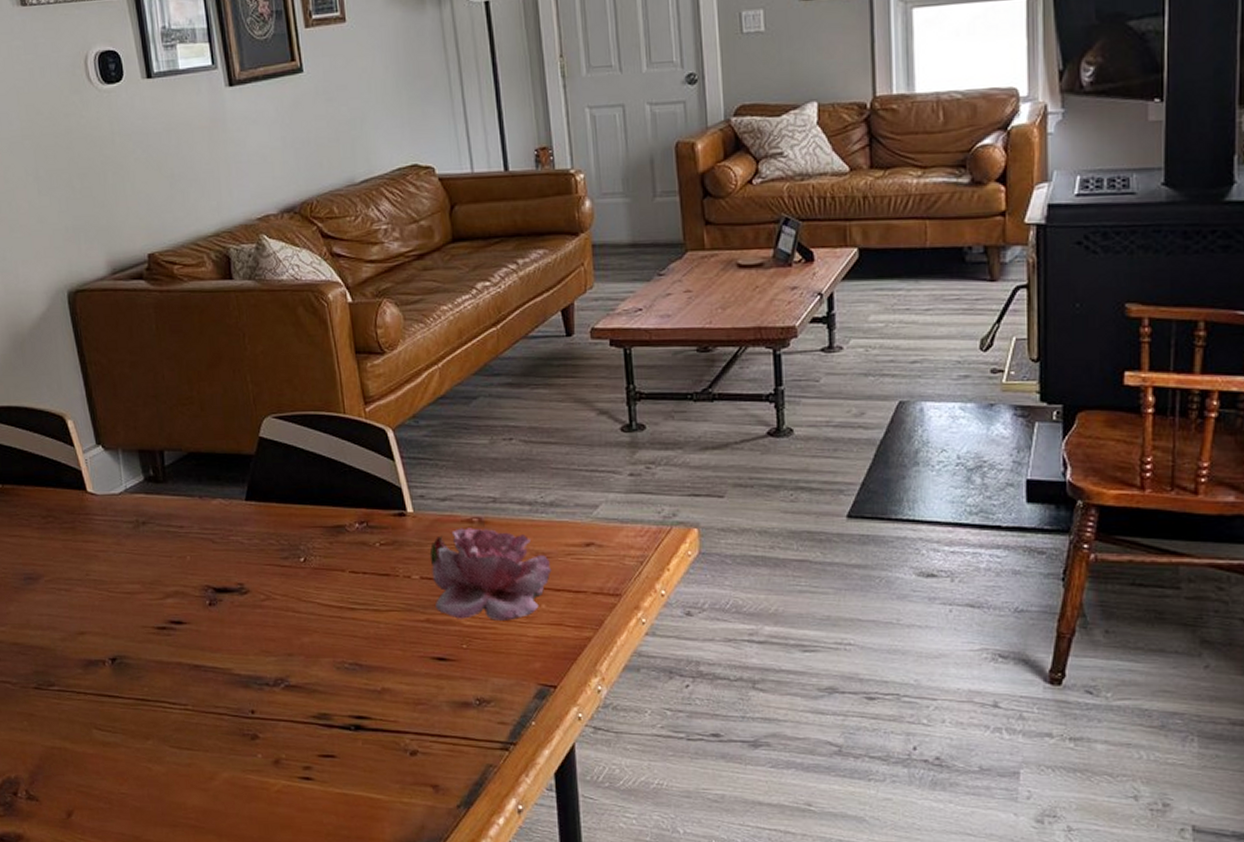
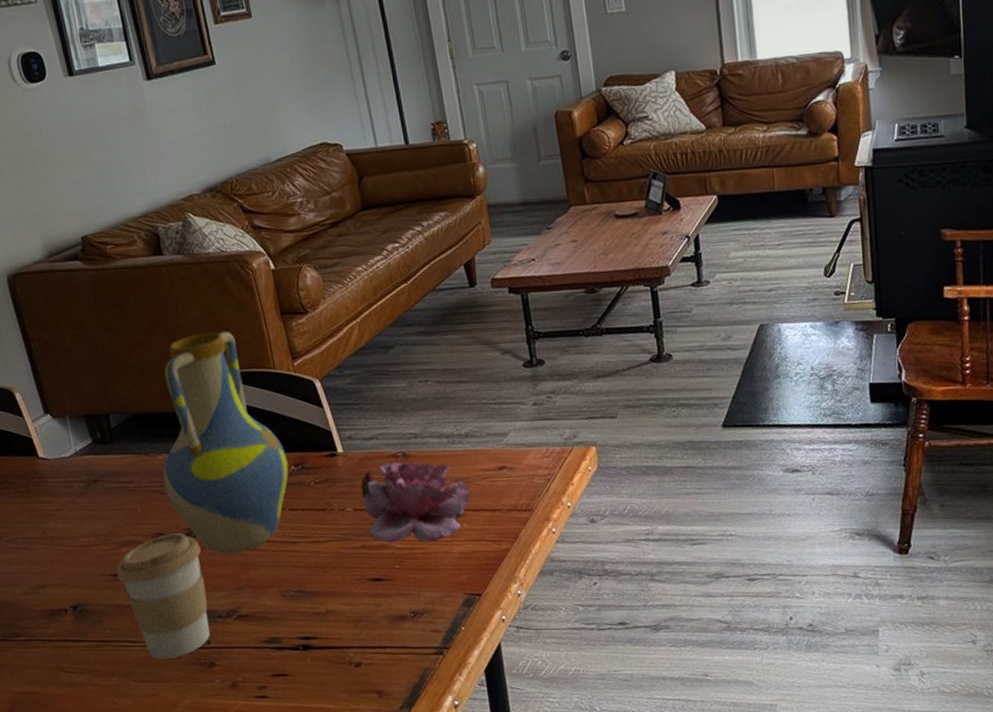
coffee cup: none [160,587,255,726] -> present [116,532,210,660]
vase: none [216,367,352,616] -> present [163,331,289,555]

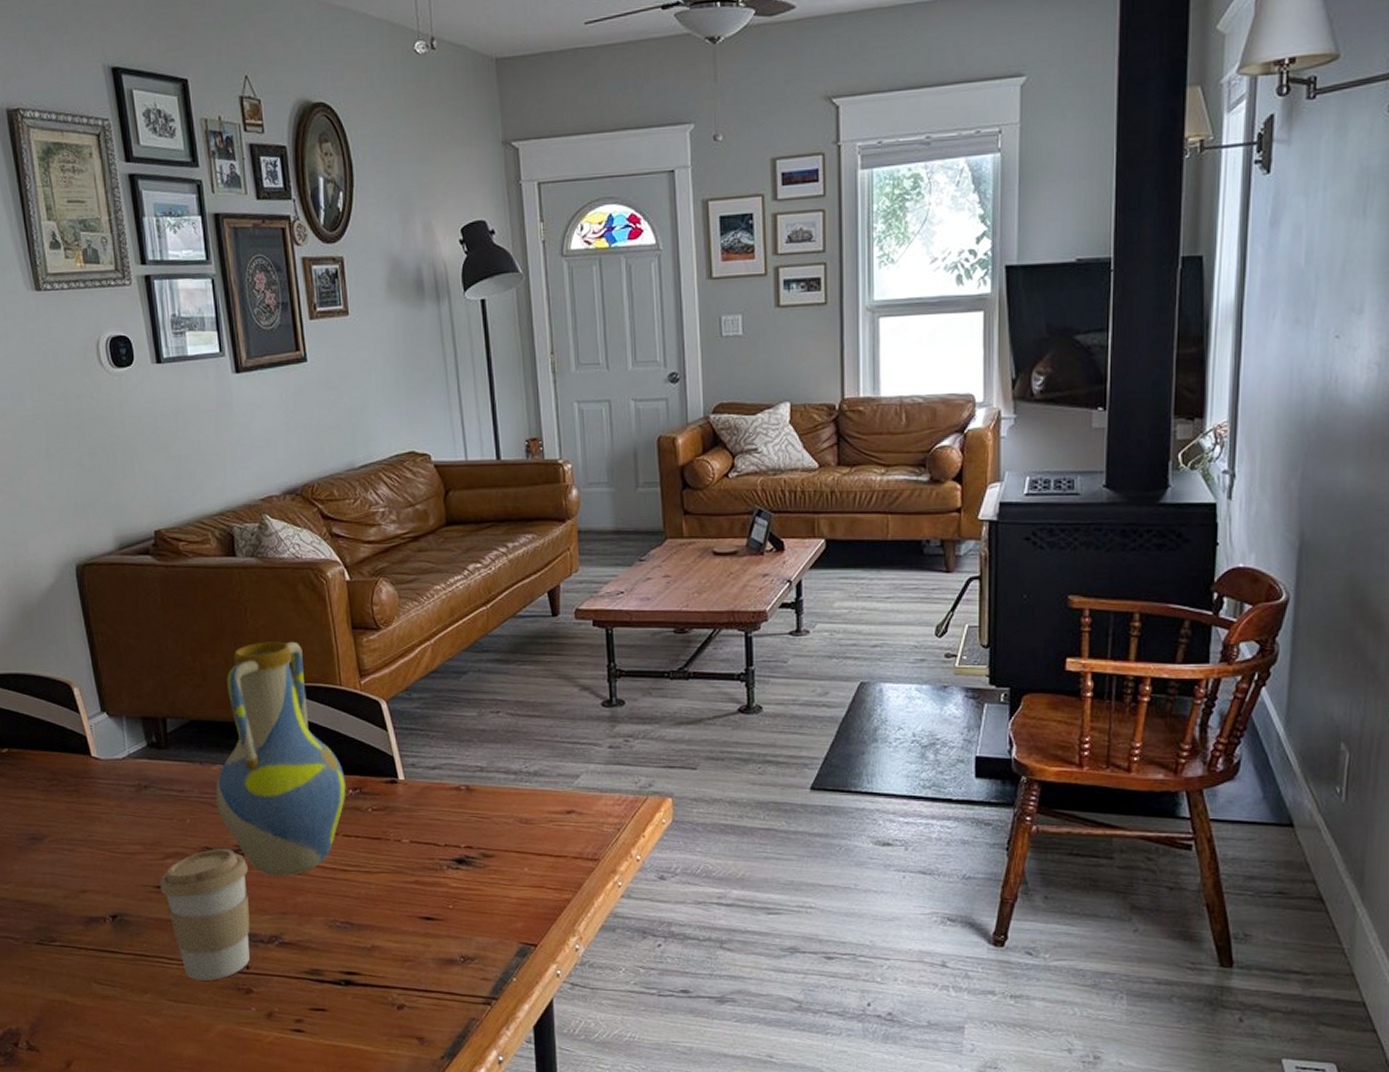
flower: present [360,461,471,543] -> none [419,795,534,883]

